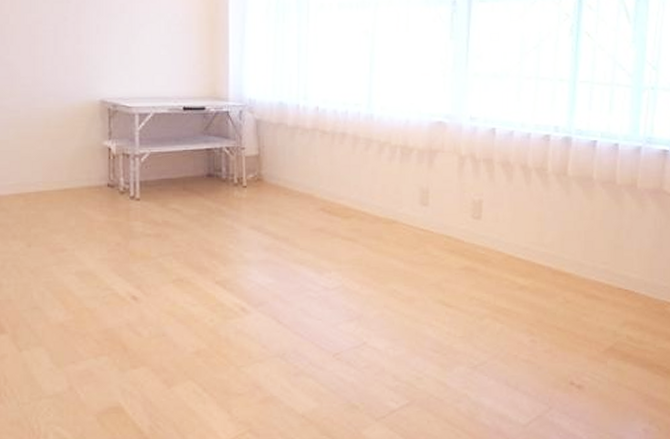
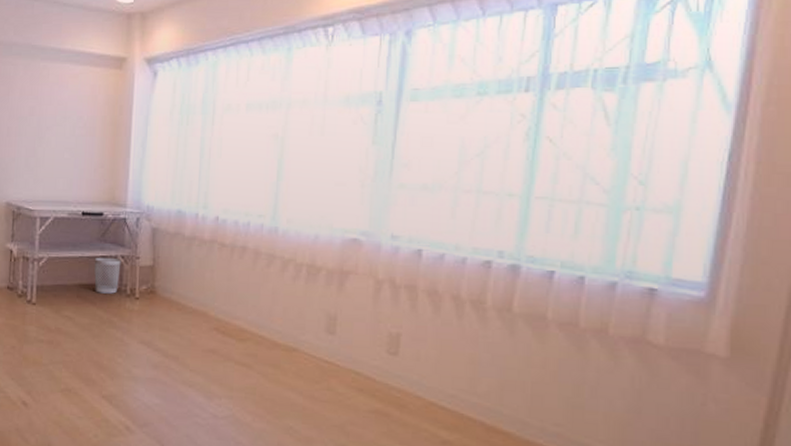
wastebasket: none [199,149,227,184] -> present [94,257,121,294]

